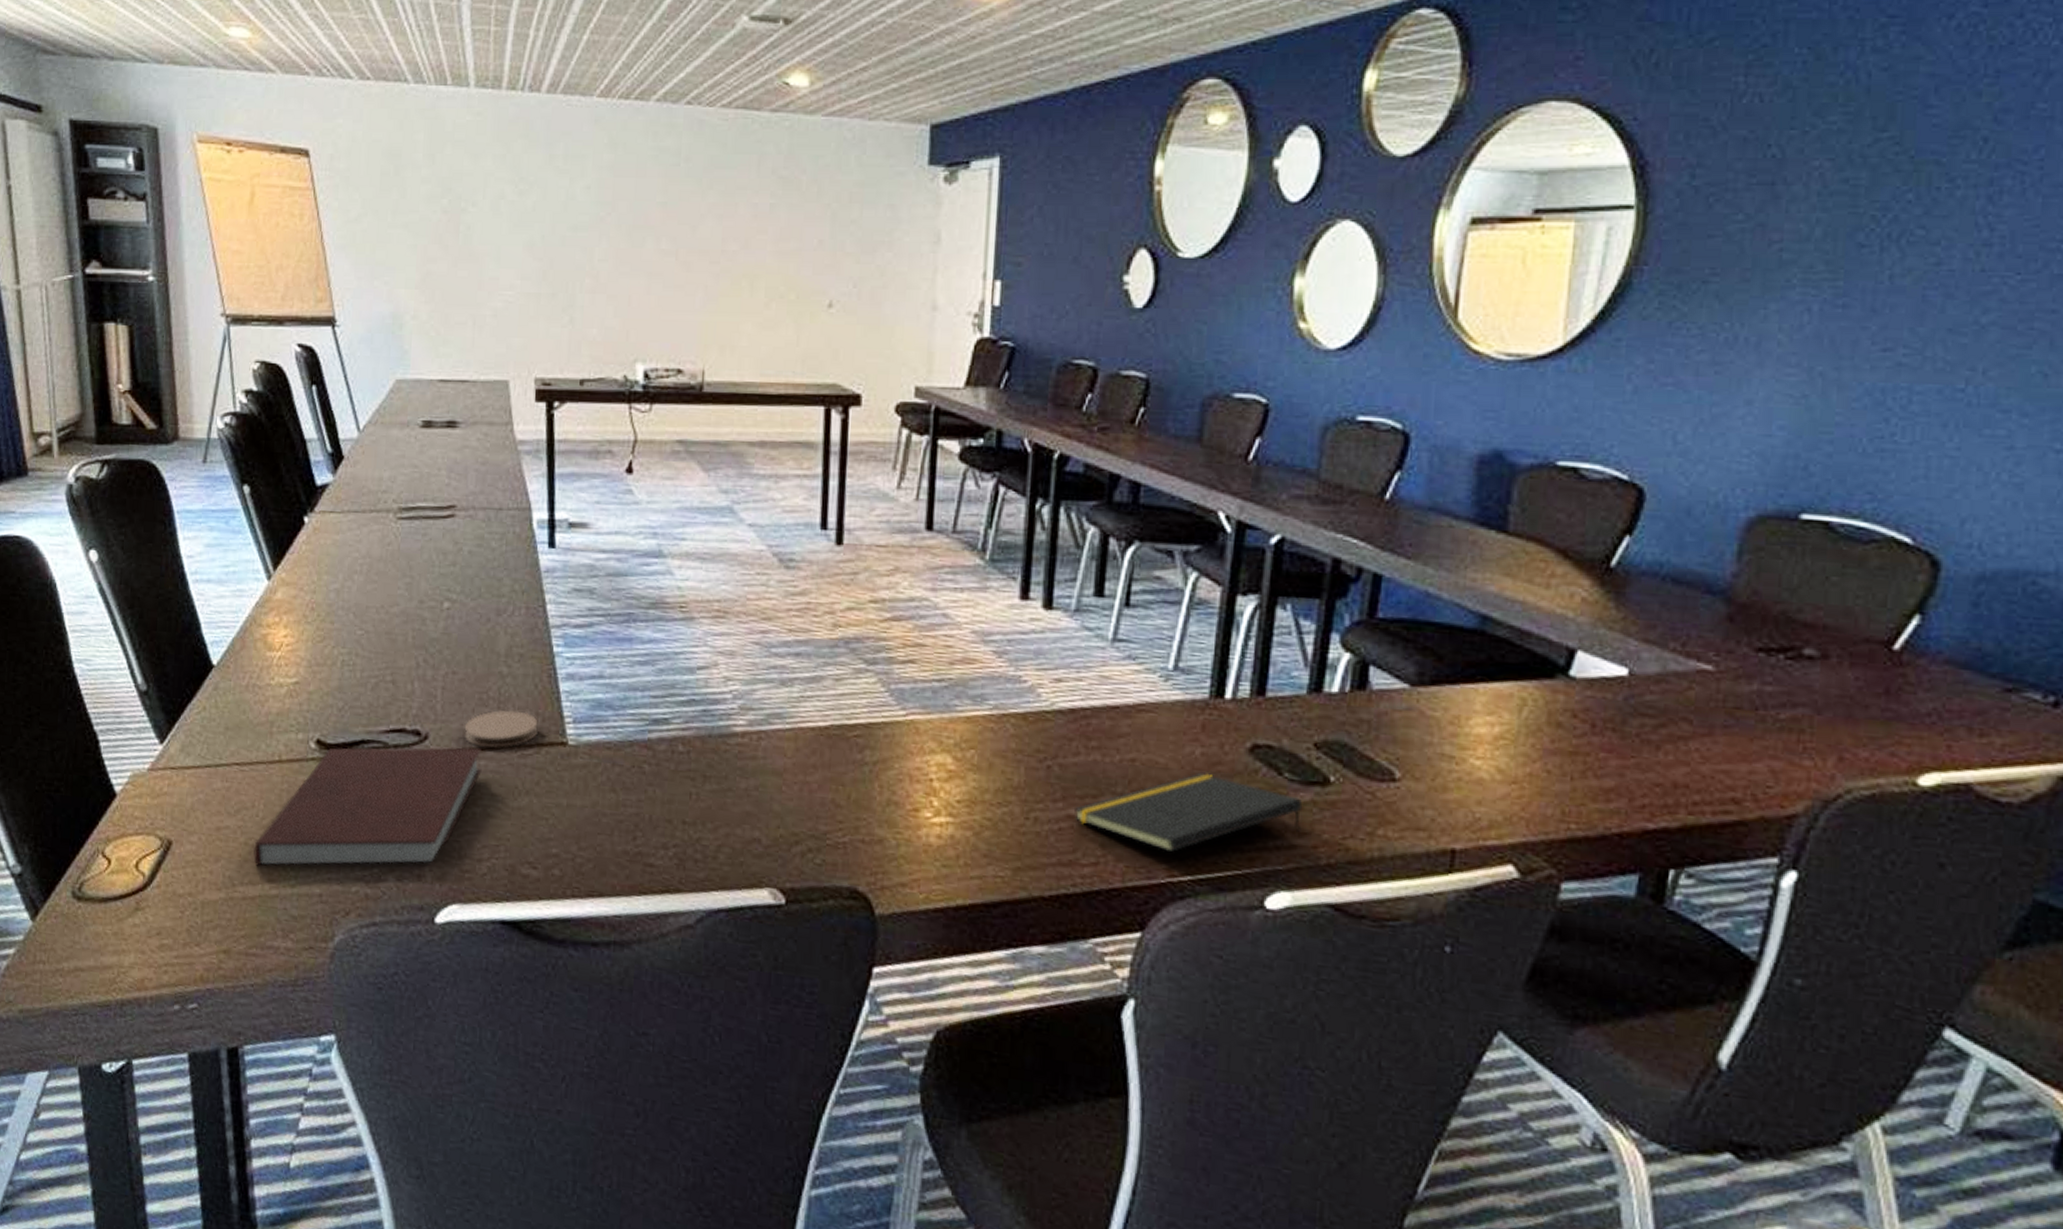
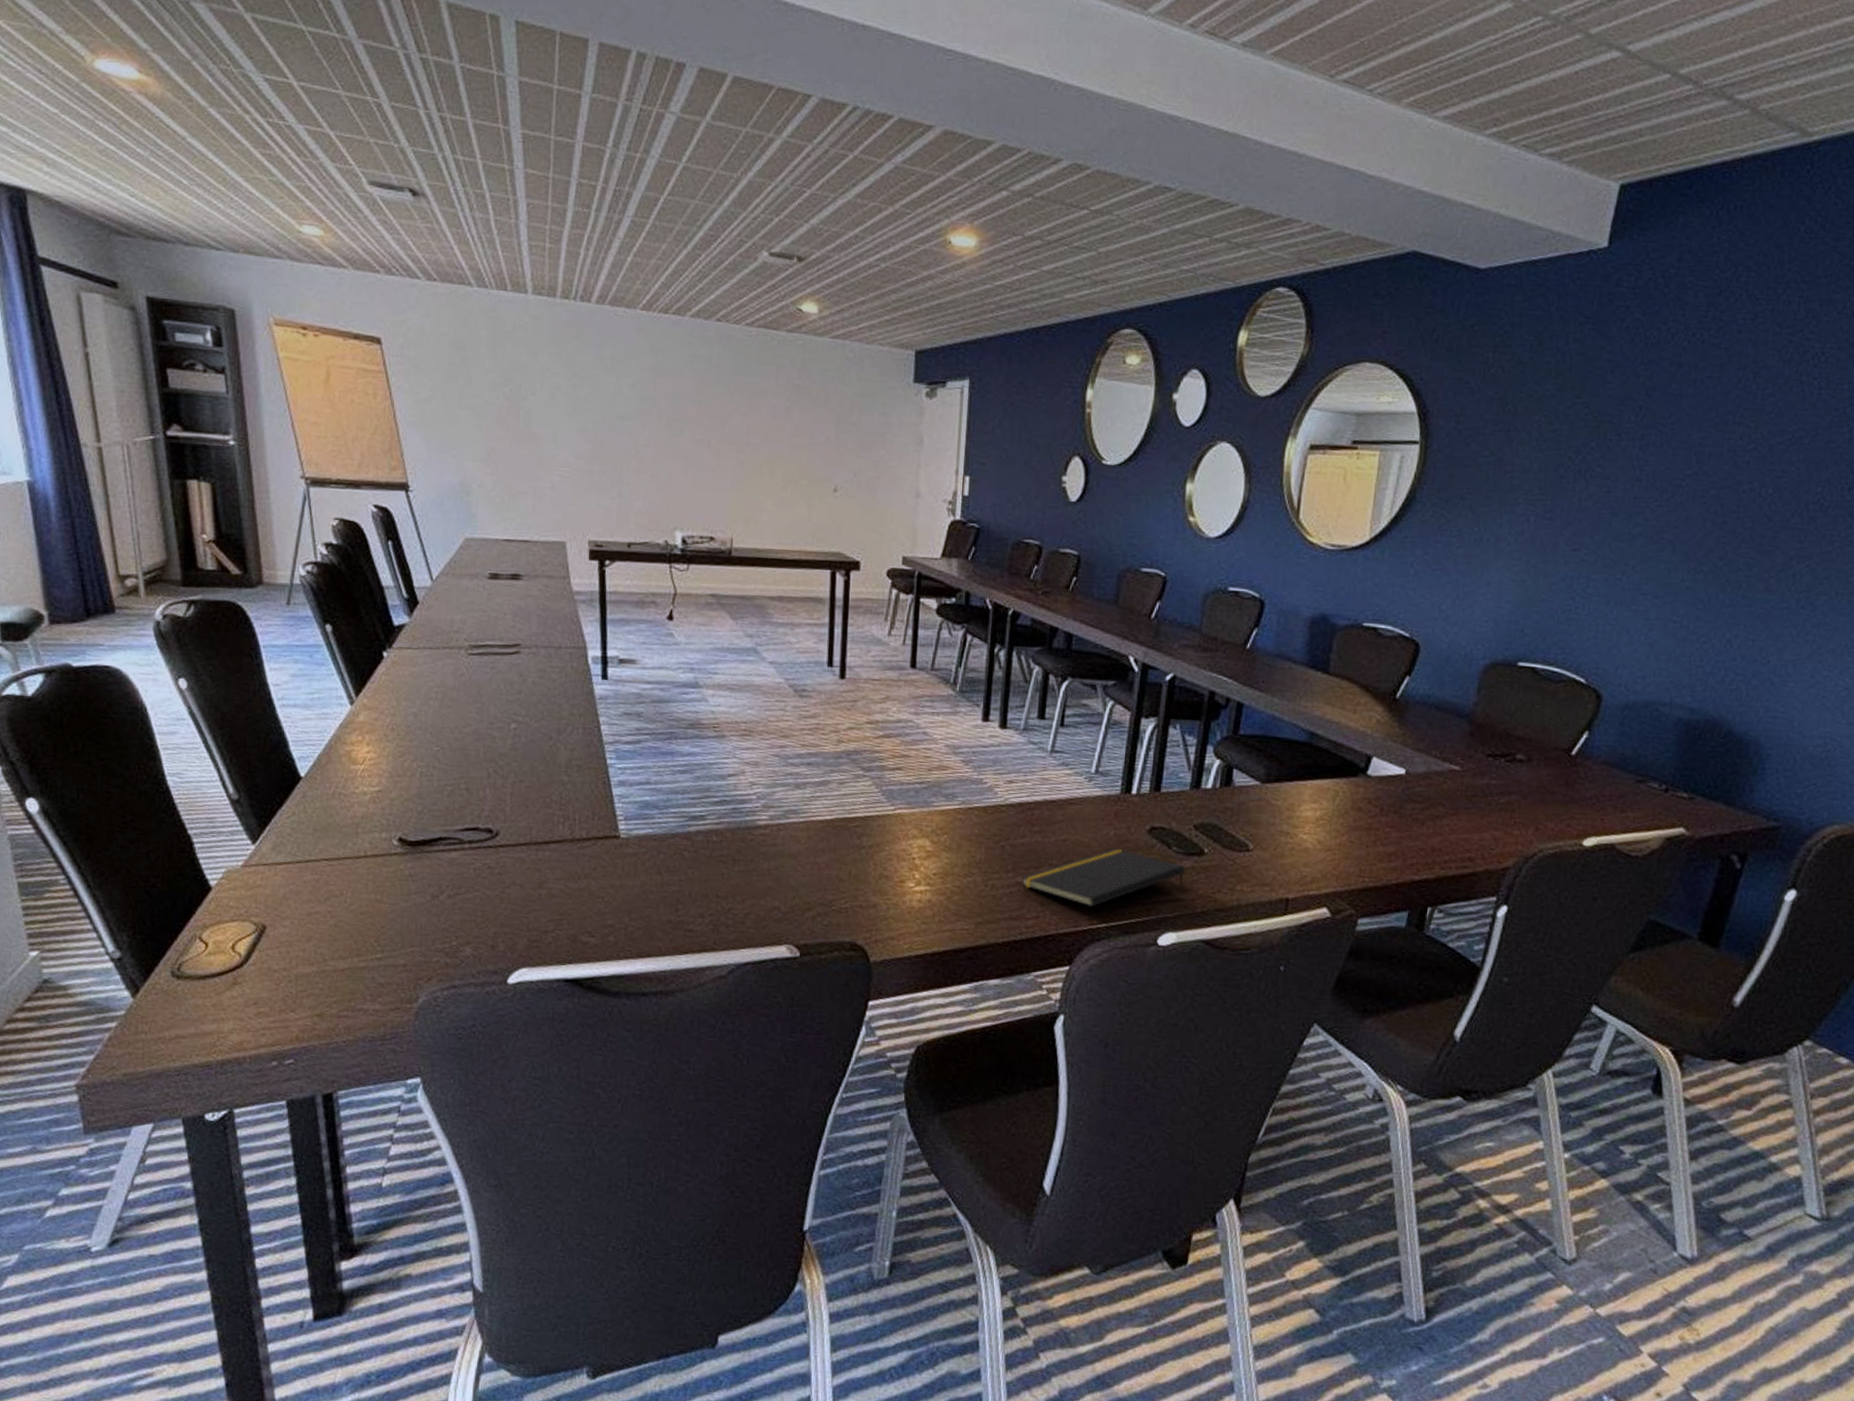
notebook: present [253,747,482,866] -> none [343,841,546,944]
coaster: present [464,710,539,749] -> none [530,811,596,842]

